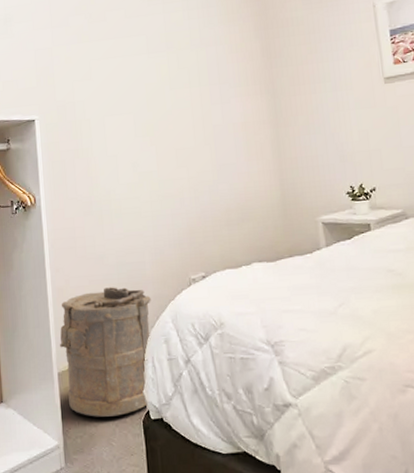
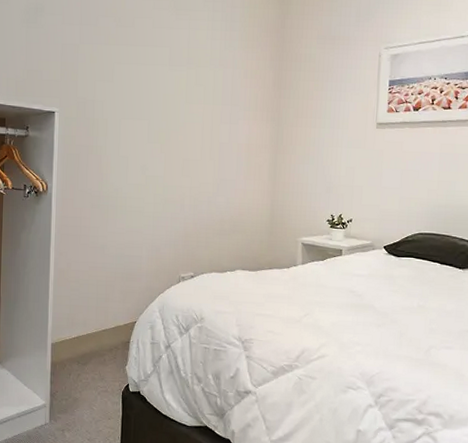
laundry hamper: present [60,287,151,417] -> none [56,274,143,386]

